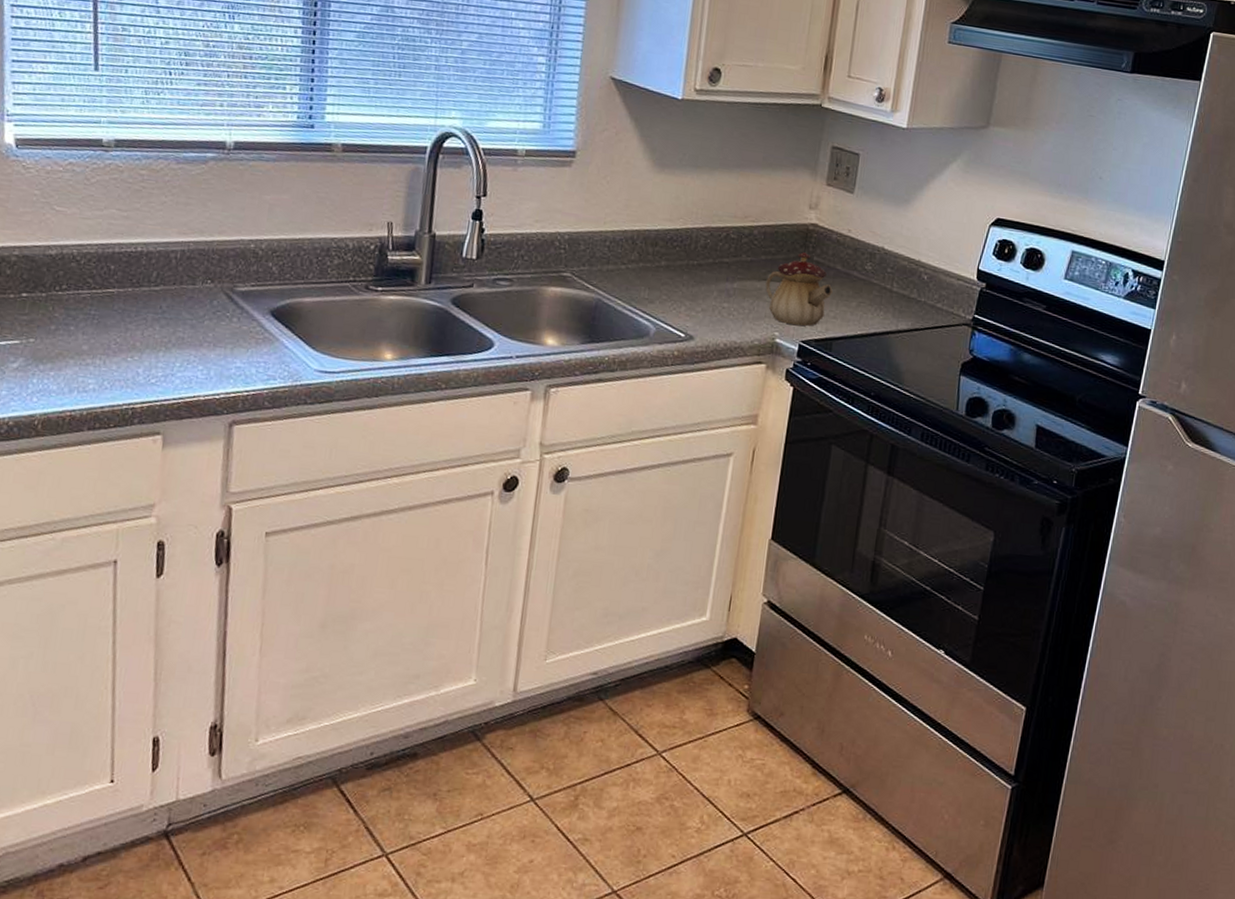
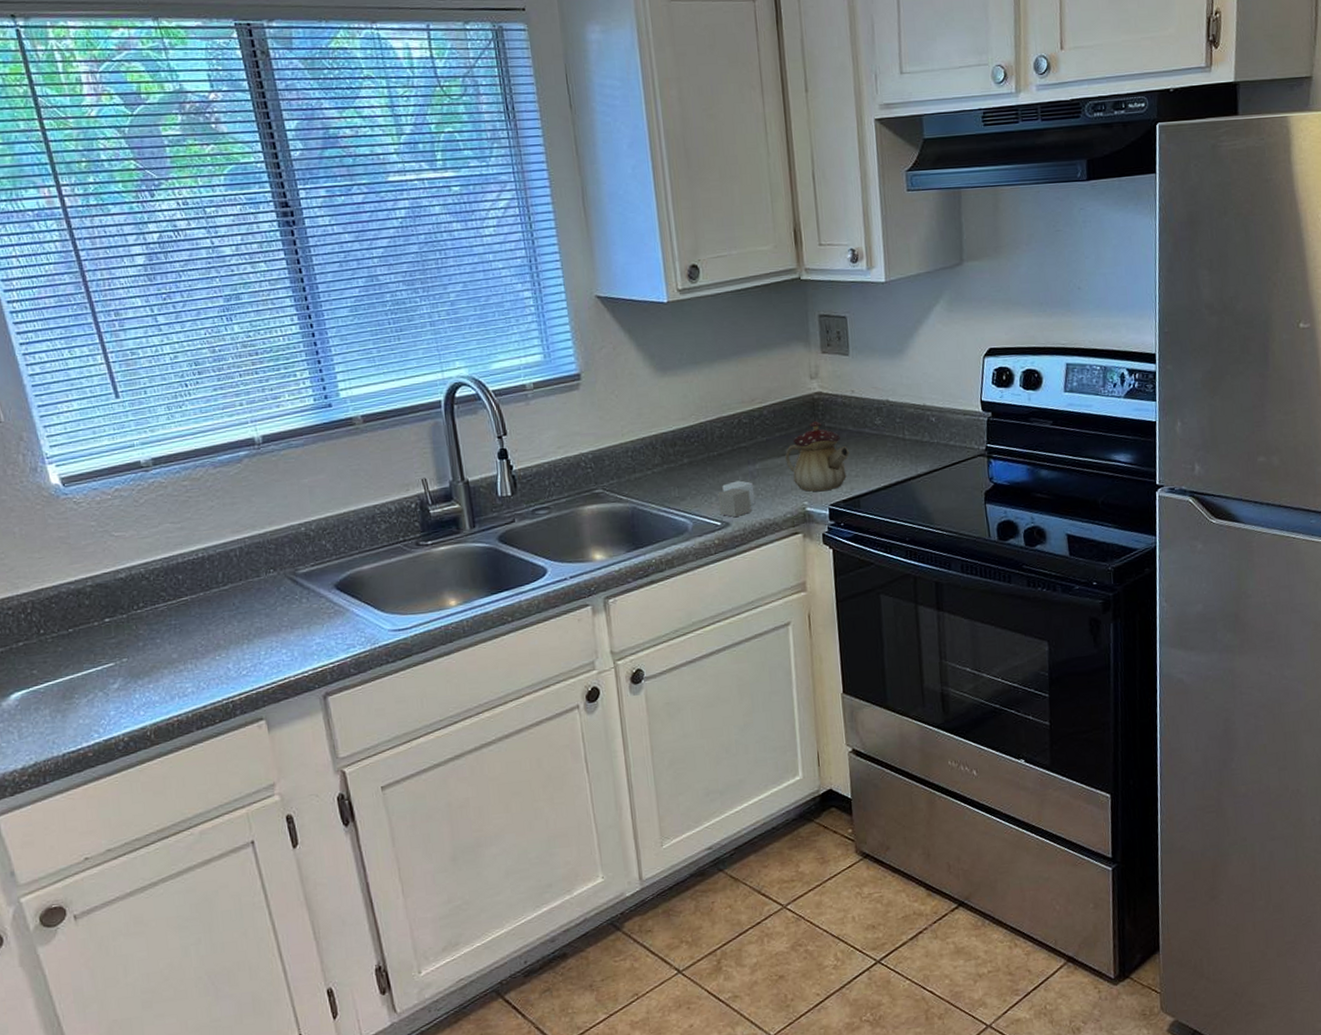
sponge: none [686,295,726,333] -> present [718,480,754,518]

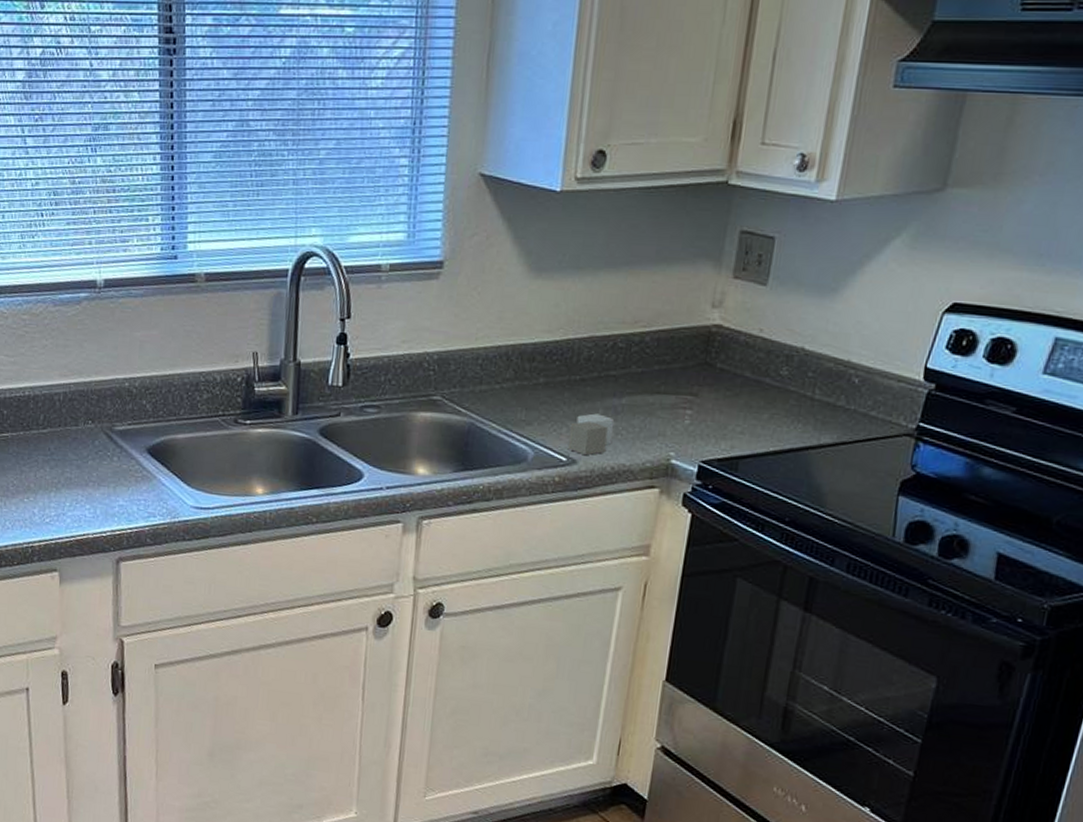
teapot: present [785,421,851,492] -> none [659,359,741,445]

